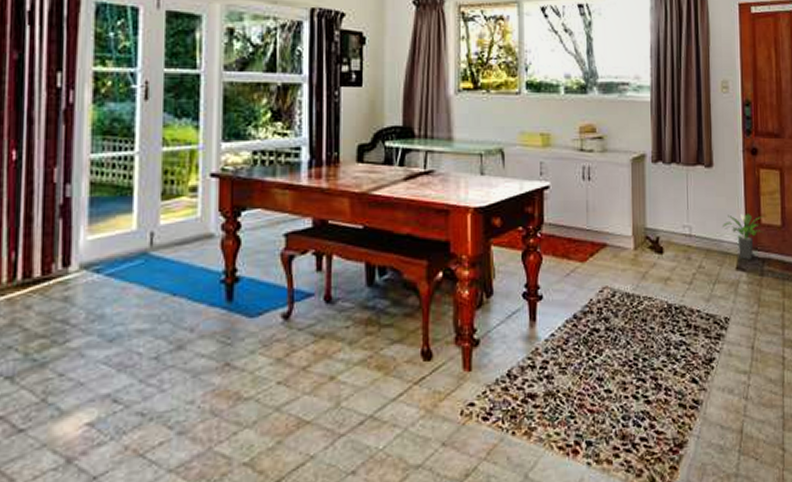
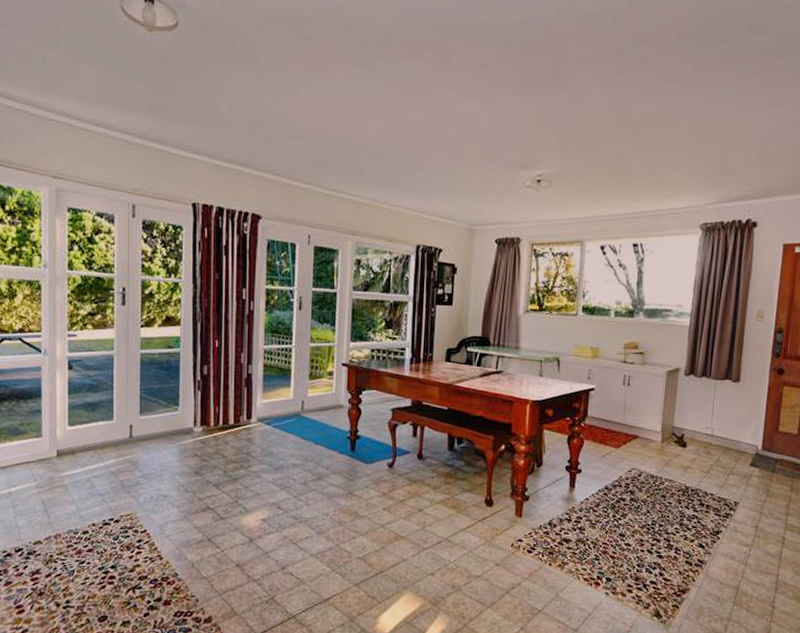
potted plant: present [723,212,764,260] -> none [742,421,783,459]

